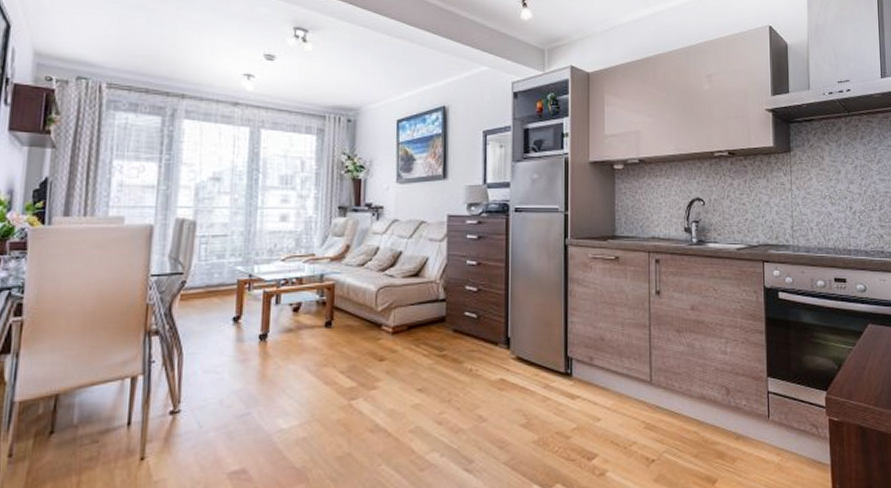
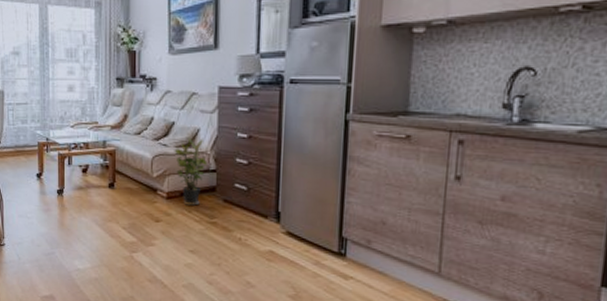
potted plant: none [401,267,436,339] -> present [174,138,207,206]

